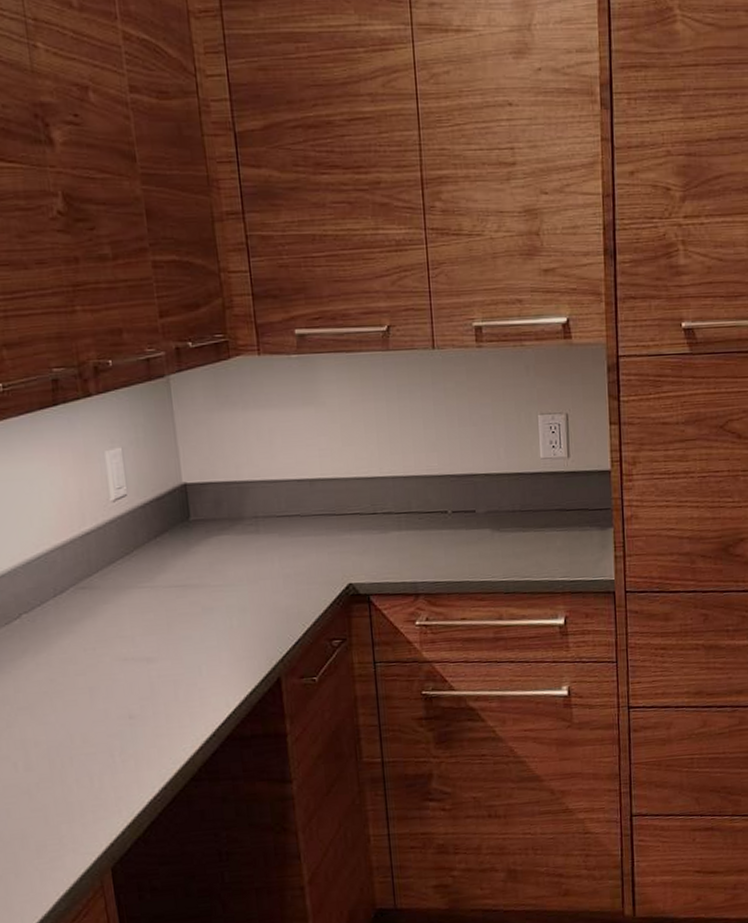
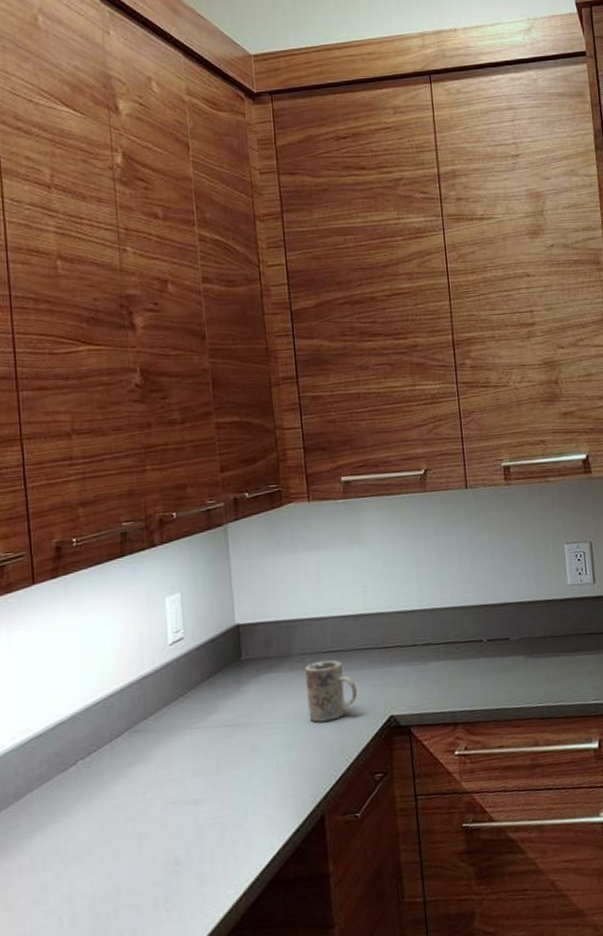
mug: none [258,524,315,587] -> present [305,659,358,722]

